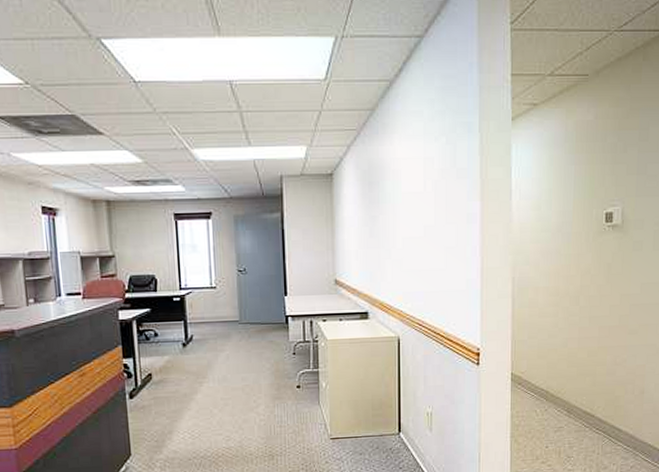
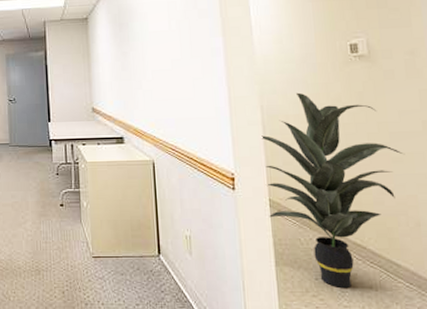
indoor plant: none [509,263,641,454] -> present [261,92,405,287]

